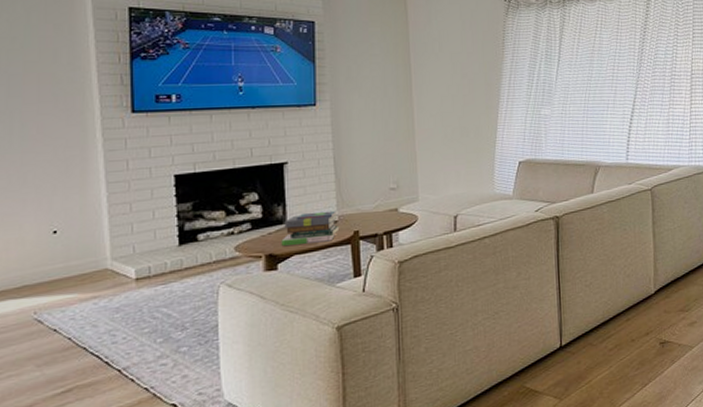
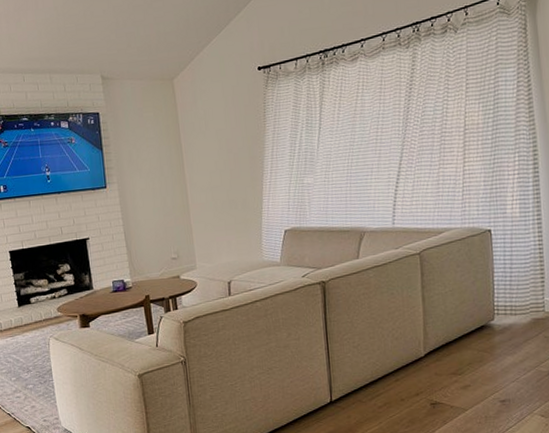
books: present [281,210,340,246] -> none [90,278,134,307]

